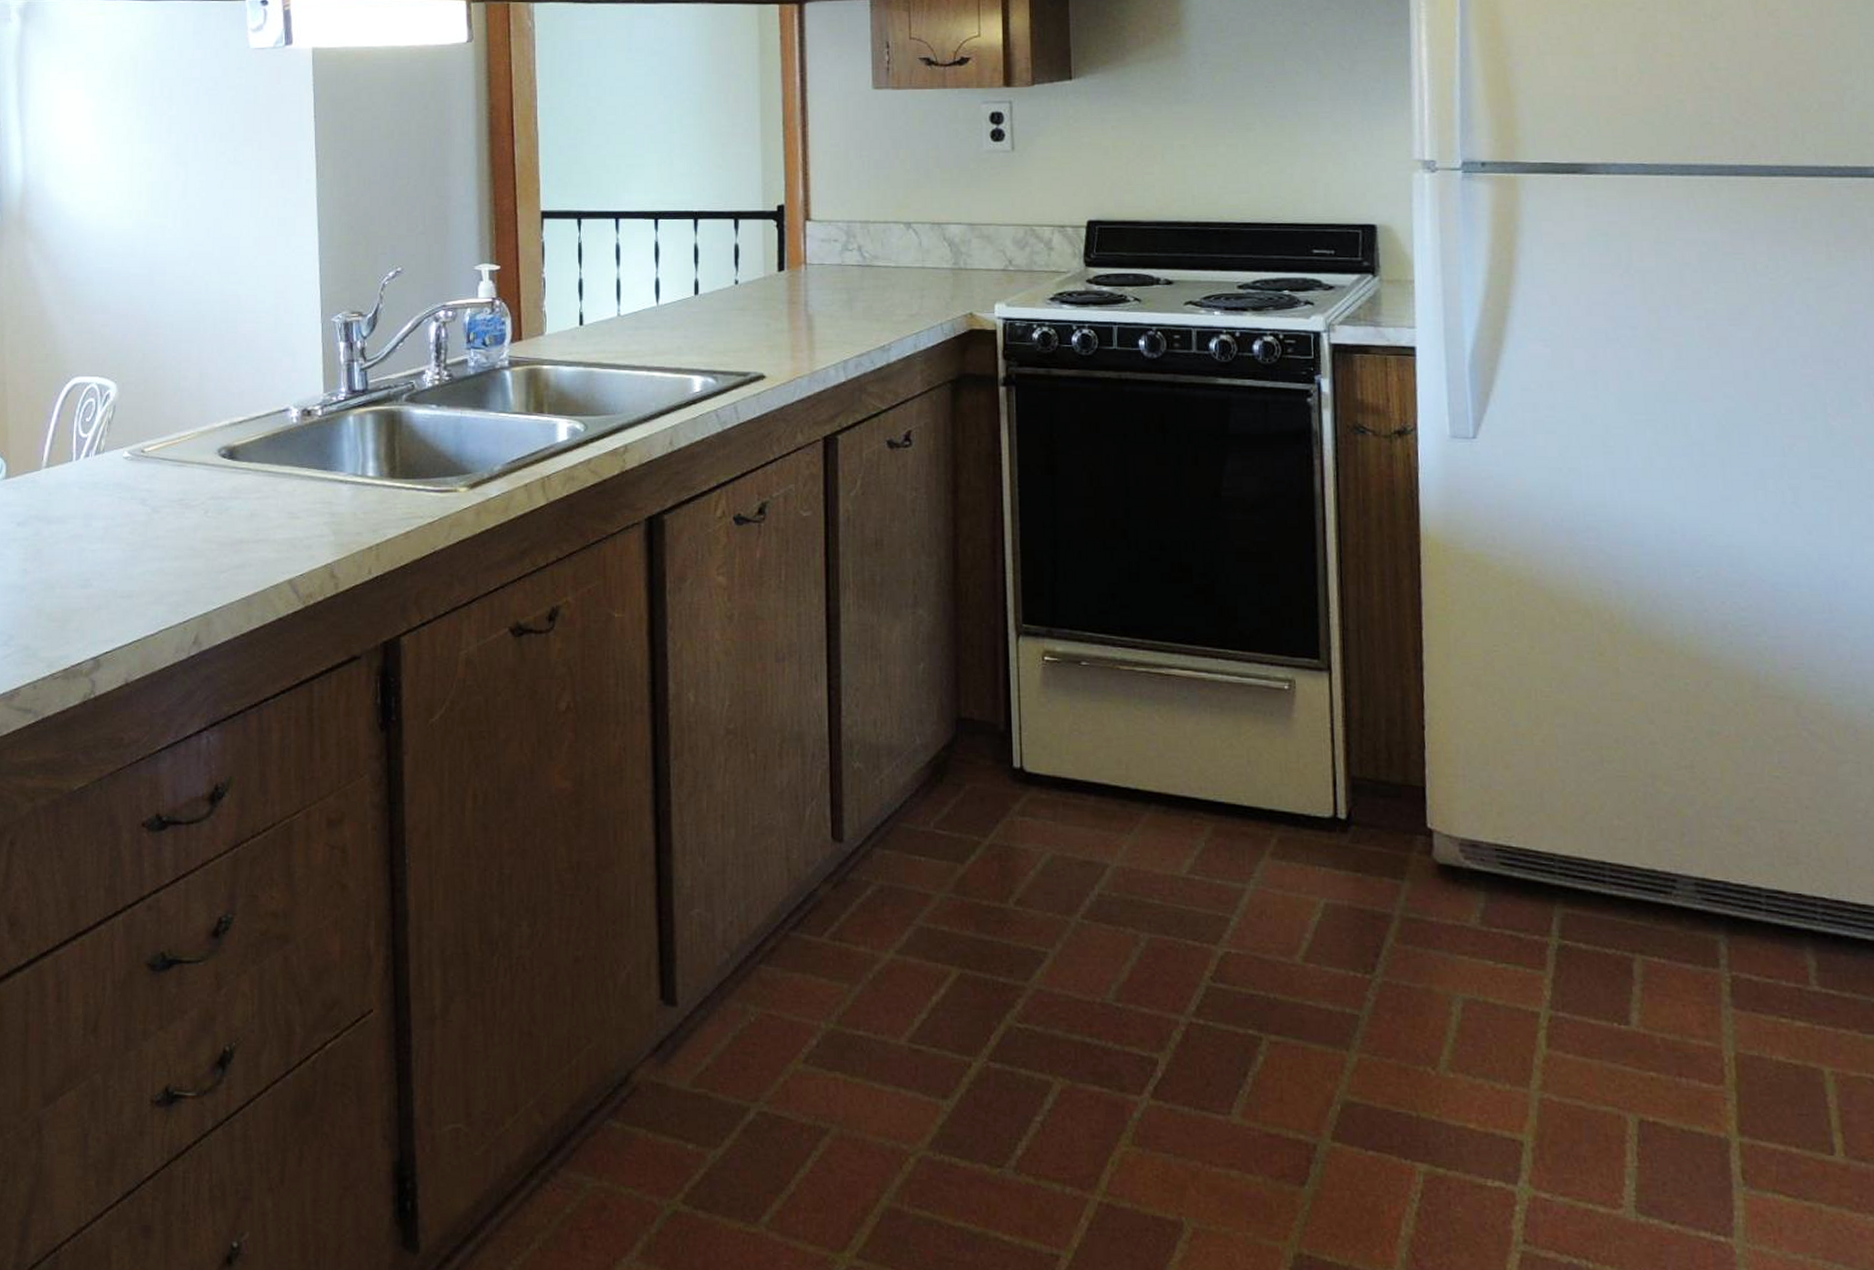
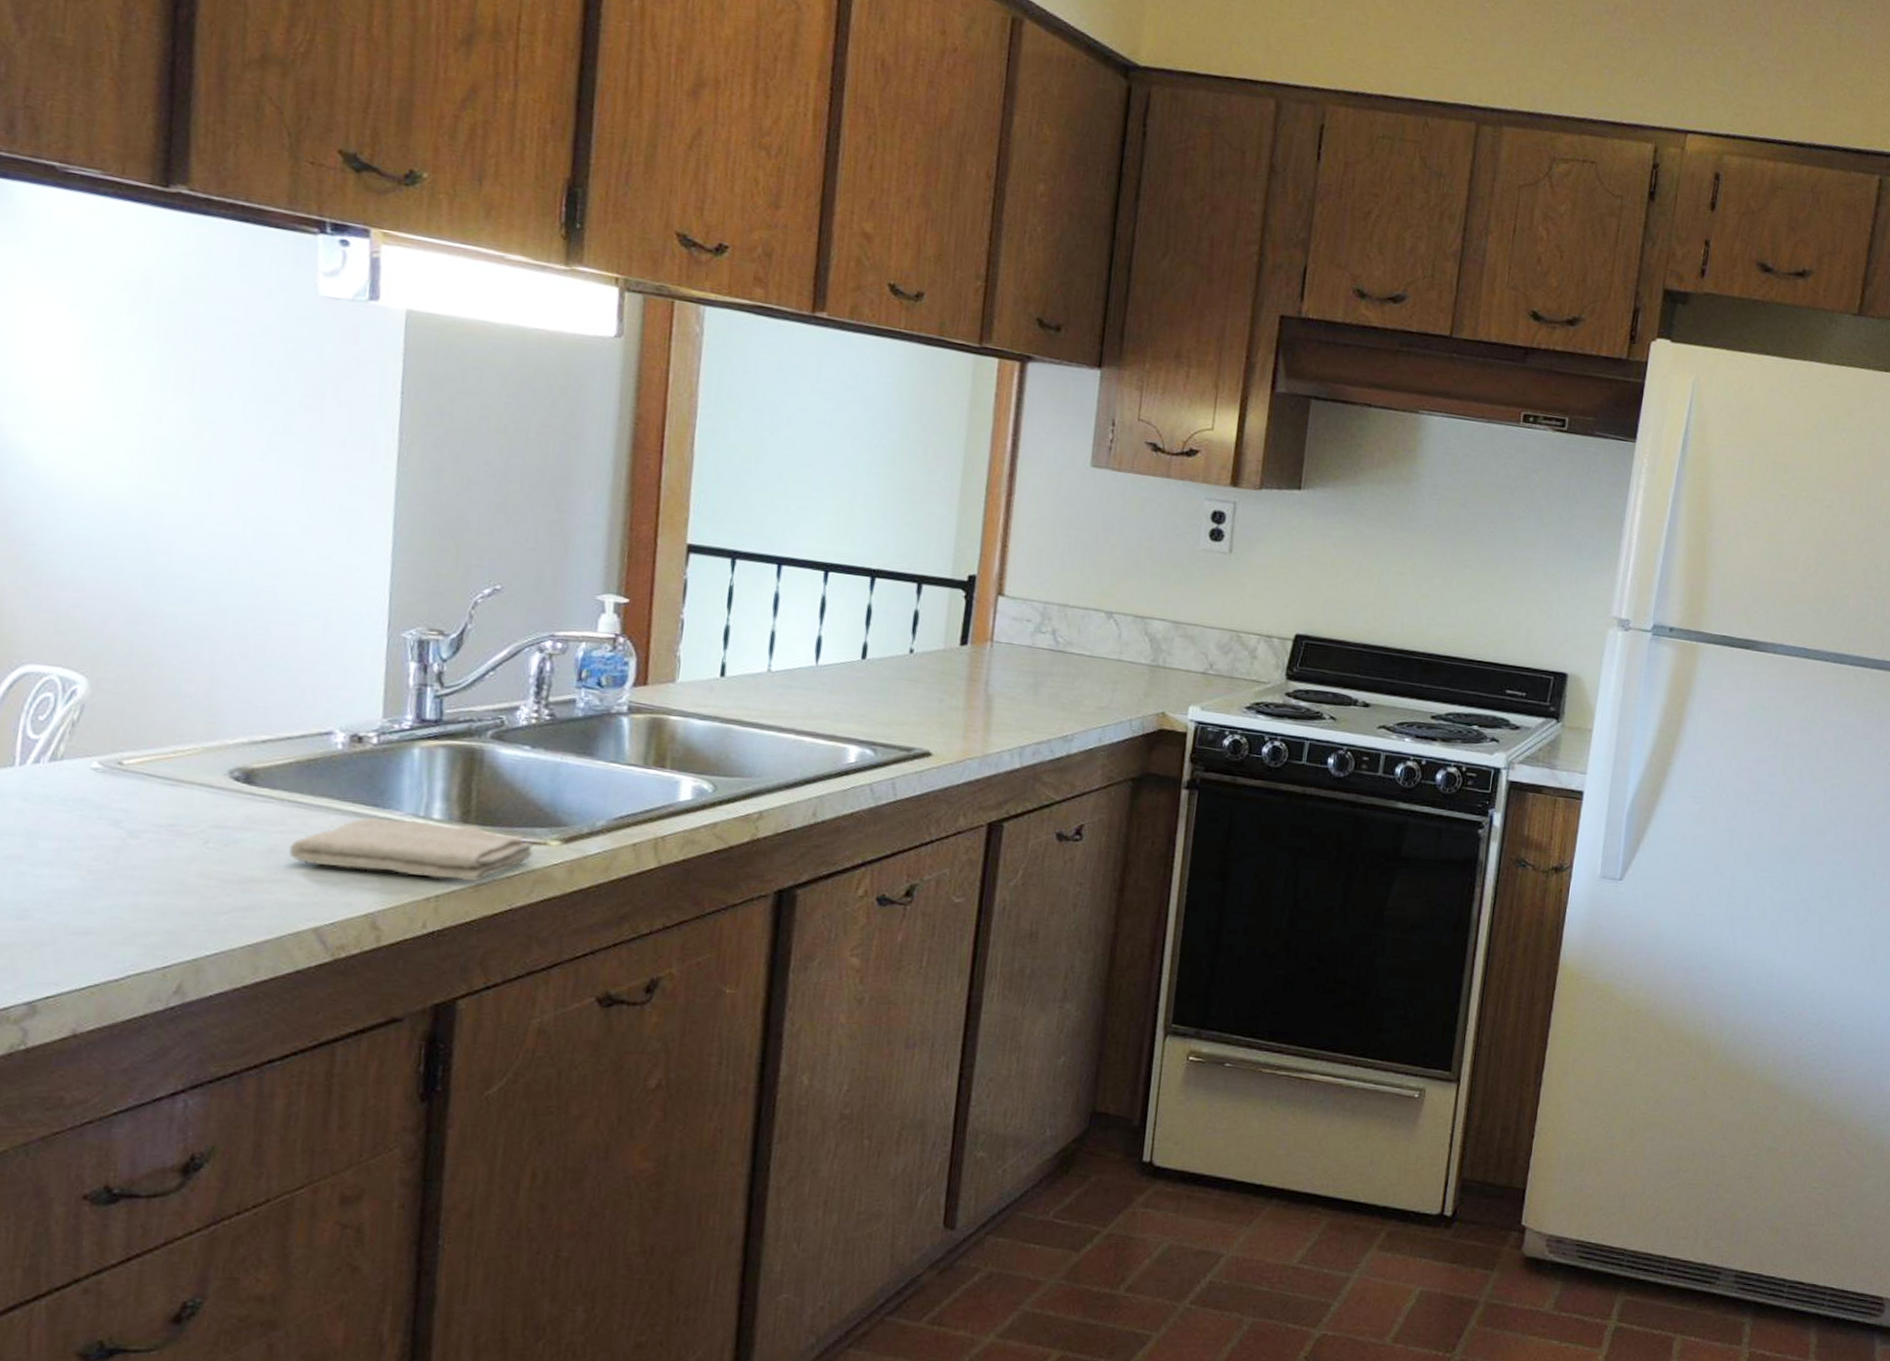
washcloth: none [265,479,447,530] -> present [289,817,534,882]

